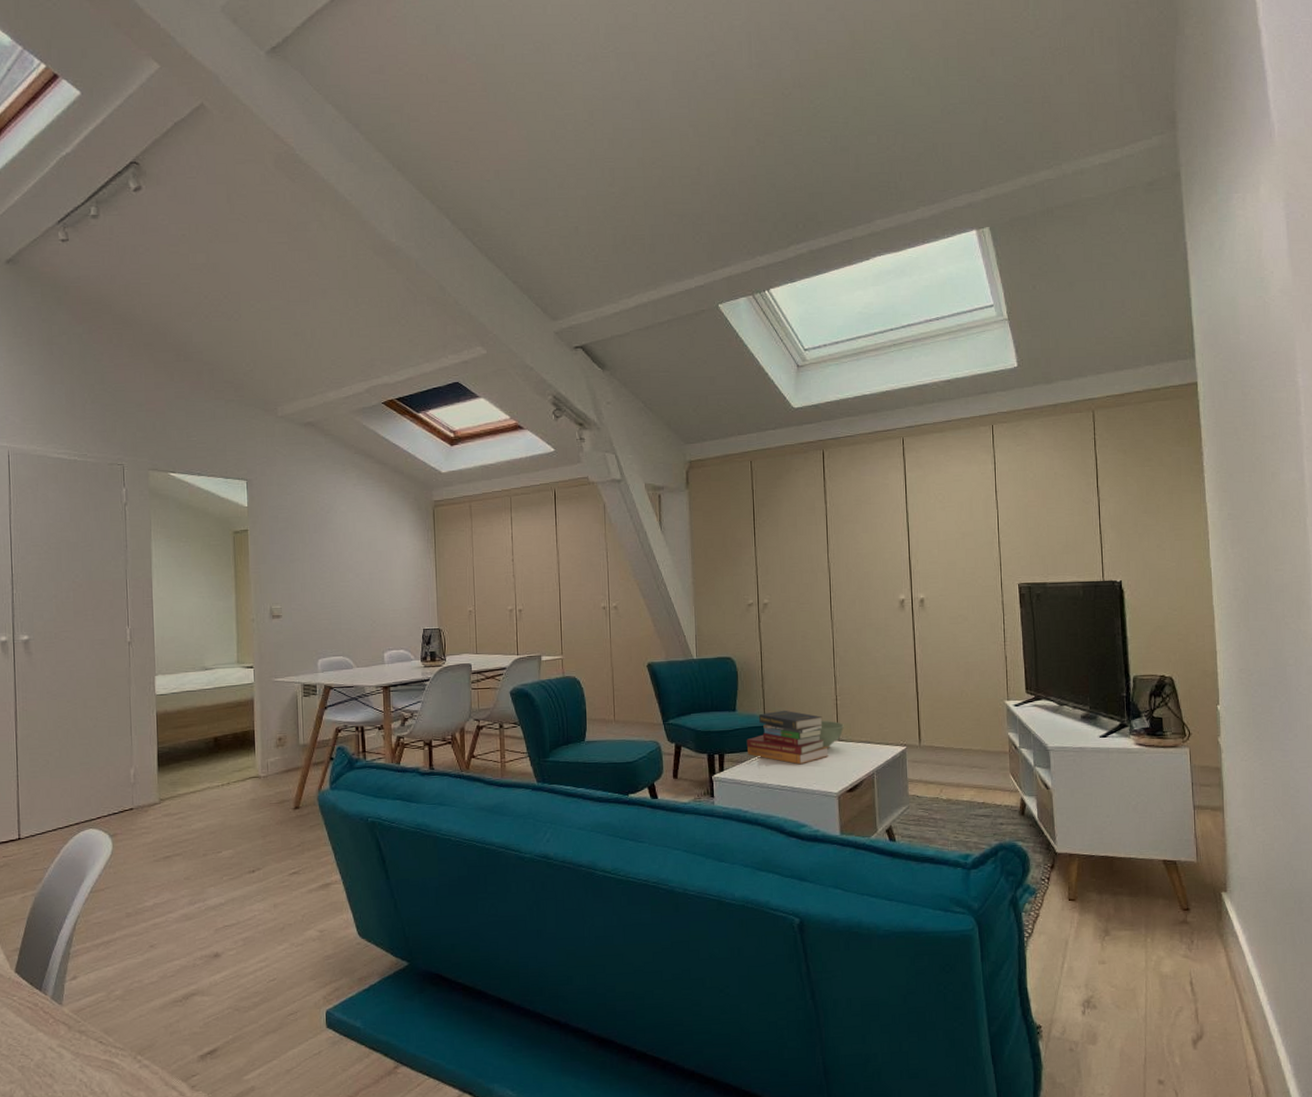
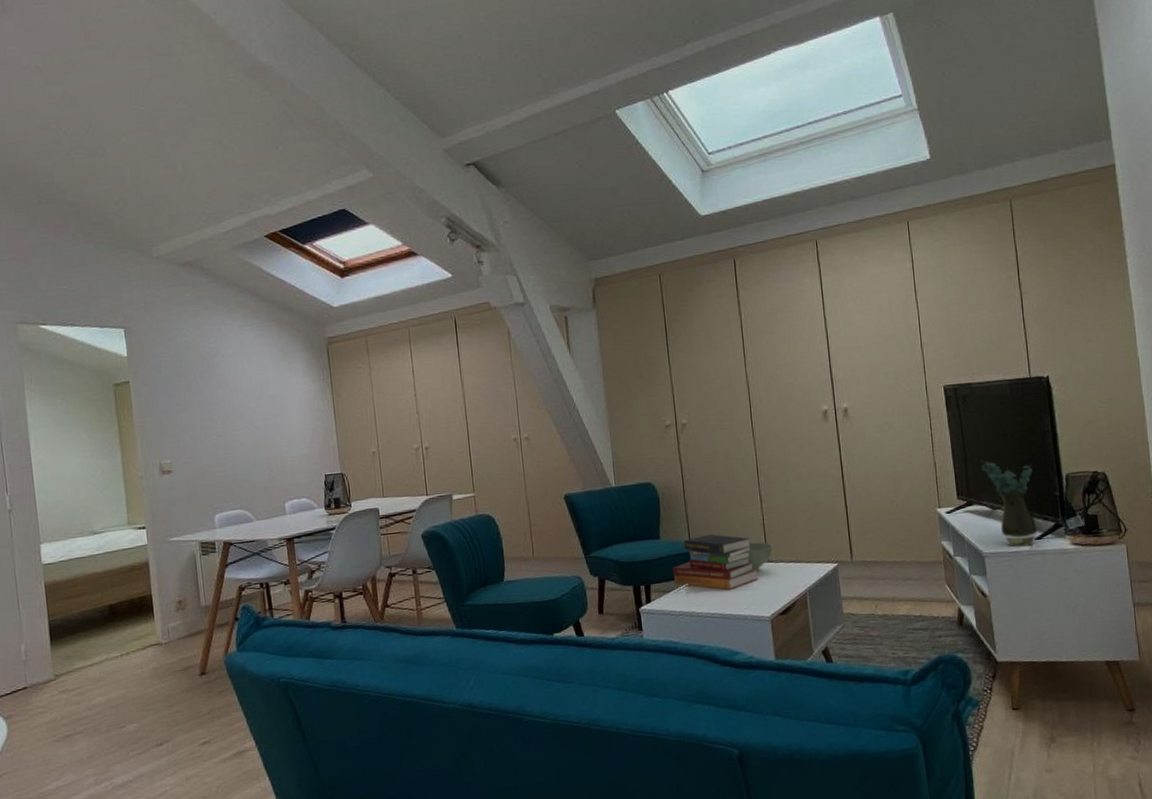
vase: none [1050,657,1103,743] -> present [980,460,1038,547]

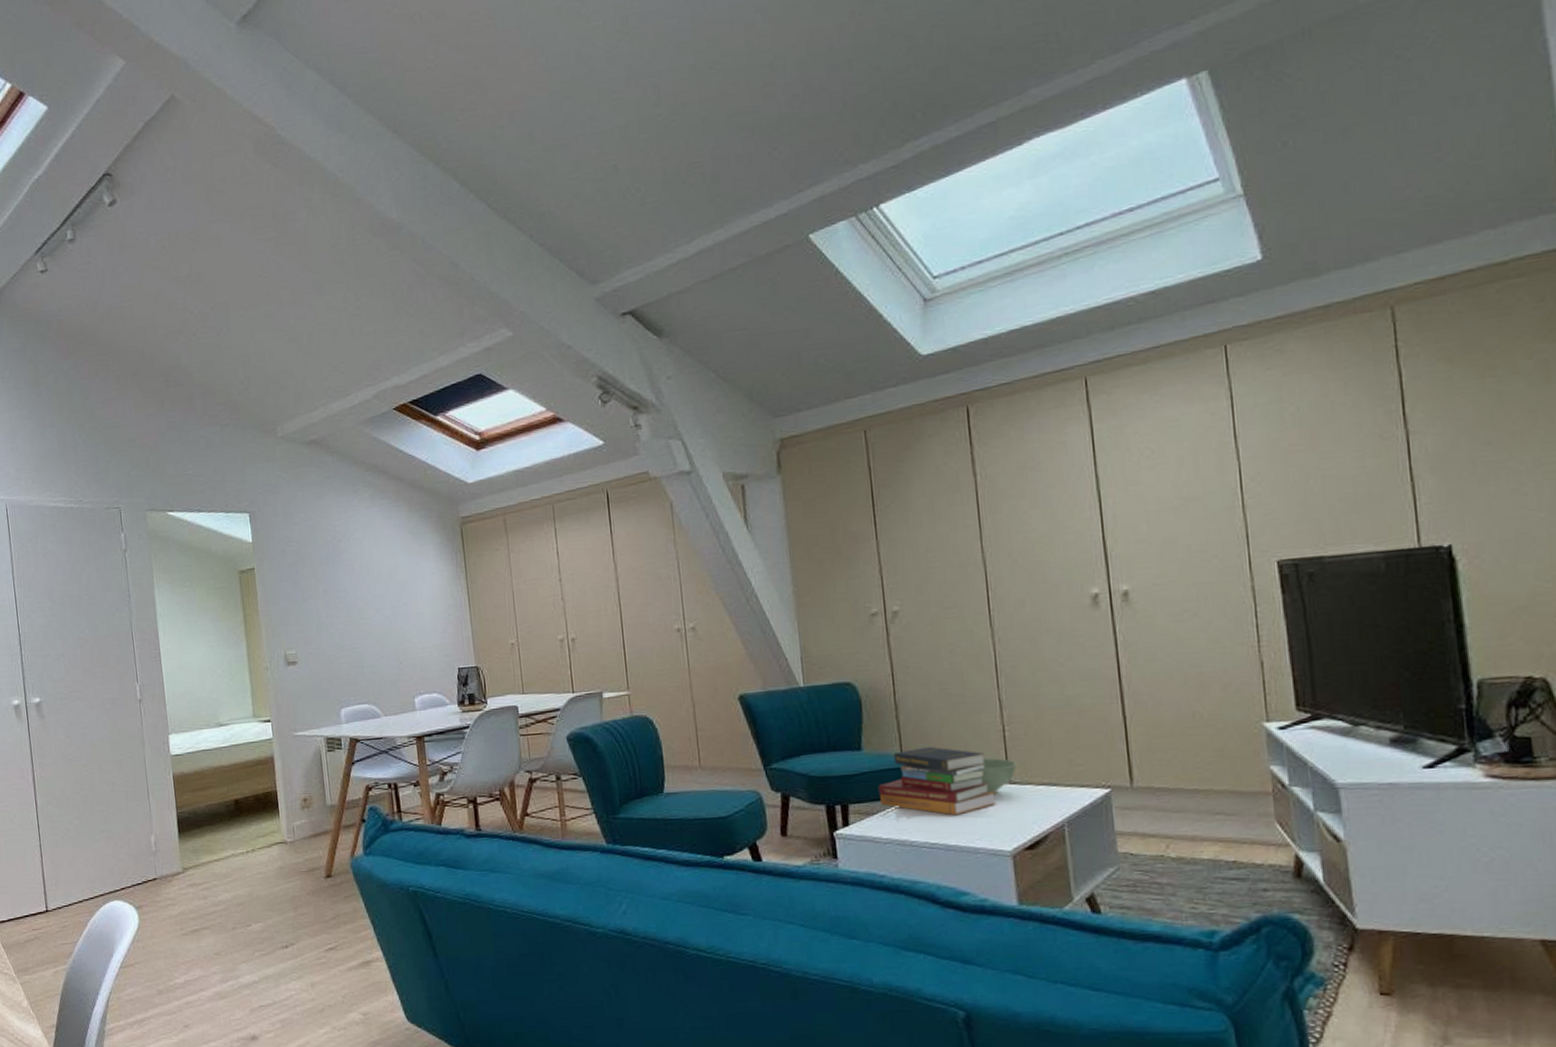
vase: present [980,460,1038,547] -> none [1334,659,1428,778]

